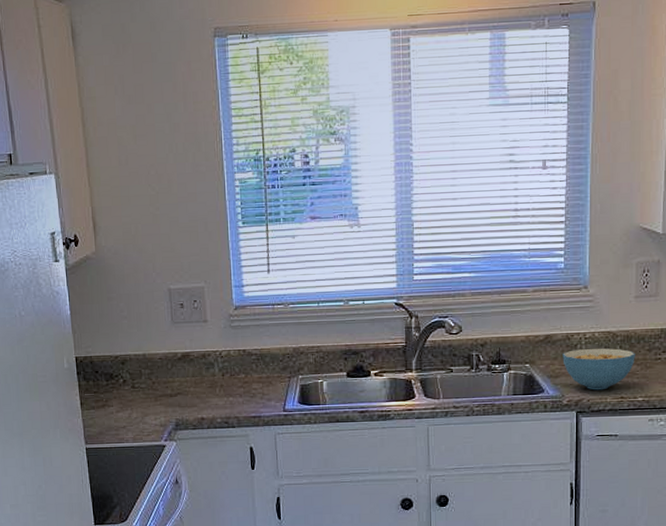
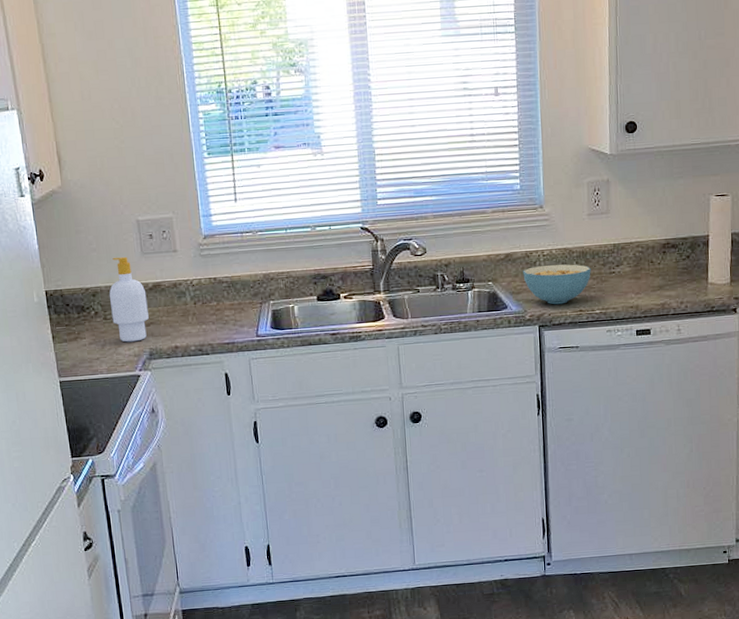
soap bottle: none [138,325,176,412] -> present [109,256,149,342]

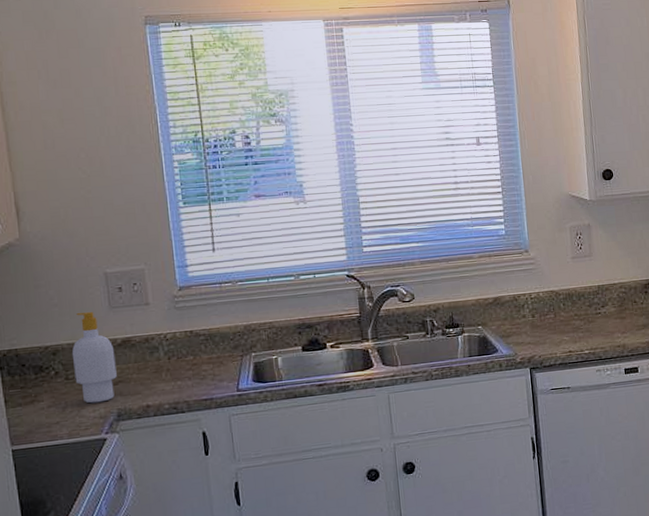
cereal bowl: present [523,264,591,305] -> none [512,306,578,347]

